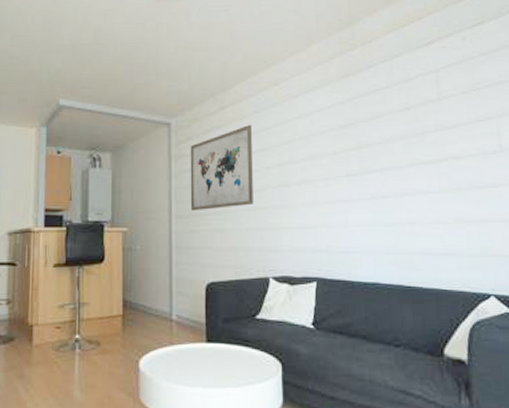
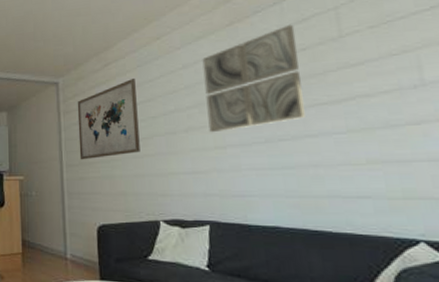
wall art: none [317,82,406,187] -> present [202,24,305,133]

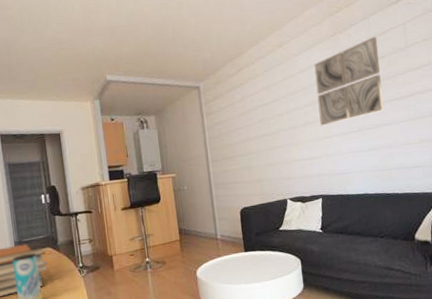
wall art: present [77,78,140,160] -> none [217,81,270,156]

